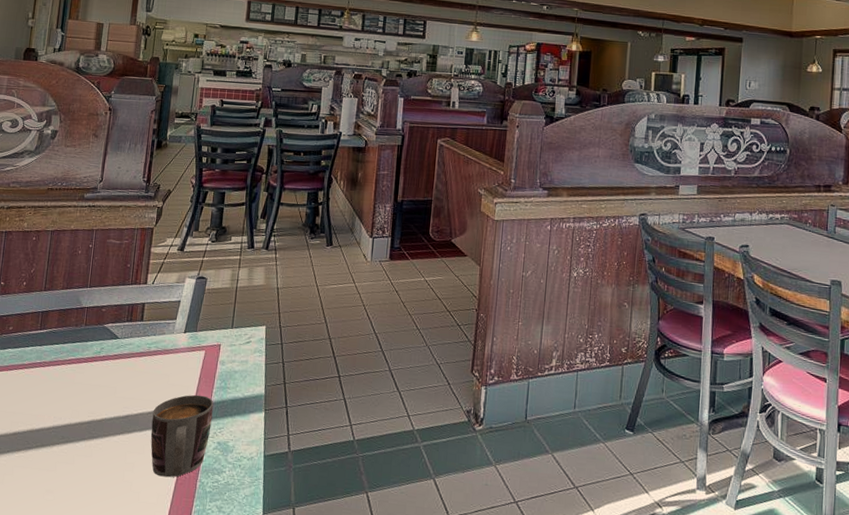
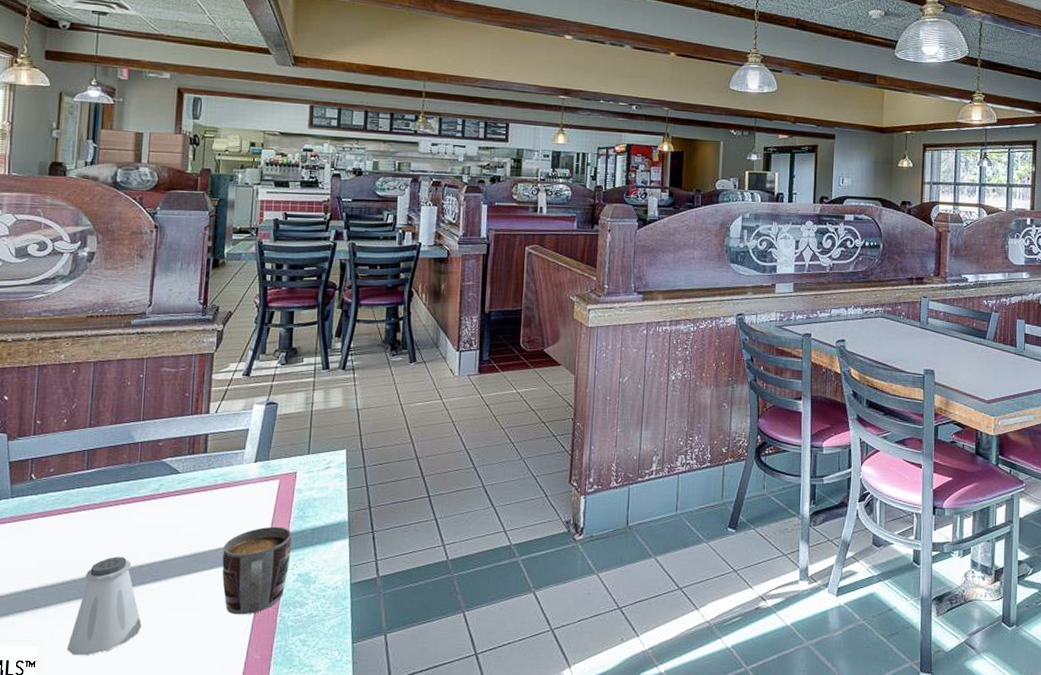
saltshaker: none [14,412,79,503] -> present [66,557,142,655]

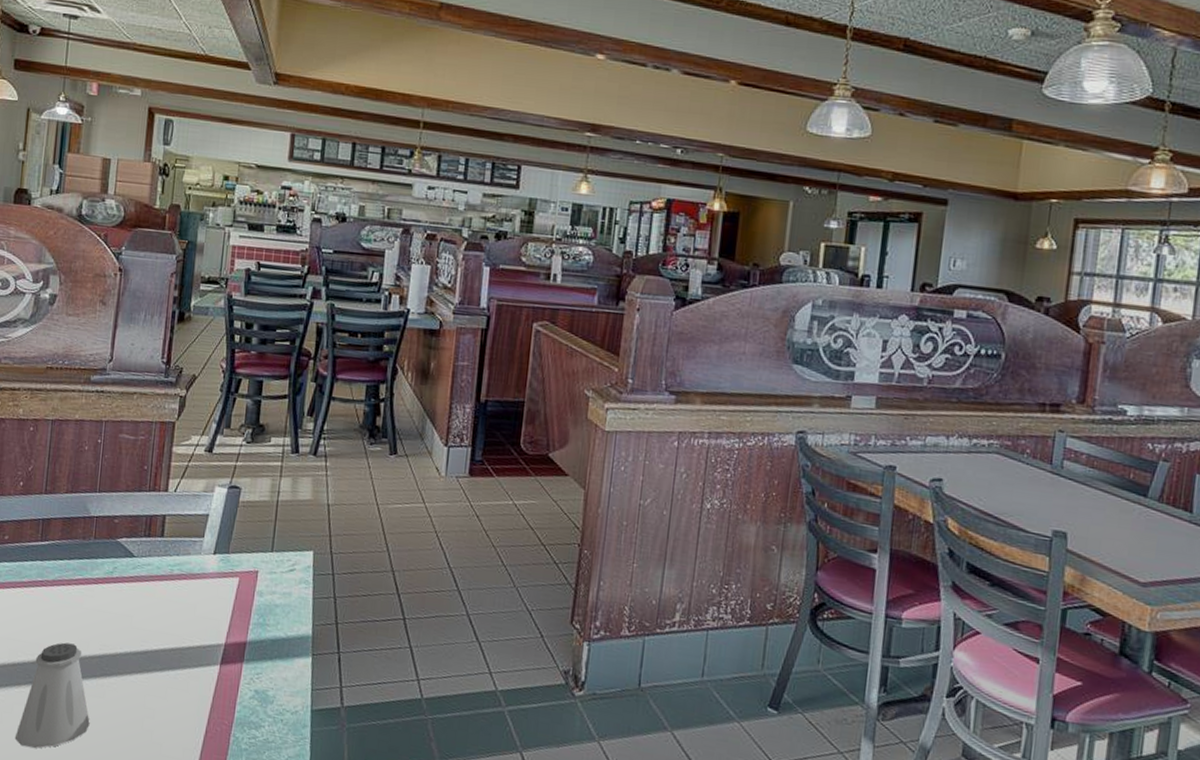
mug: present [222,526,292,615] -> none [174,630,250,729]

